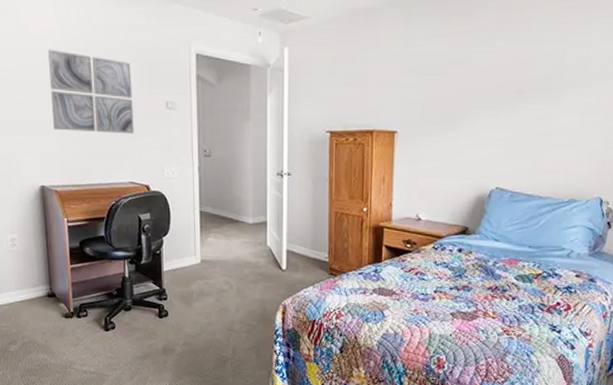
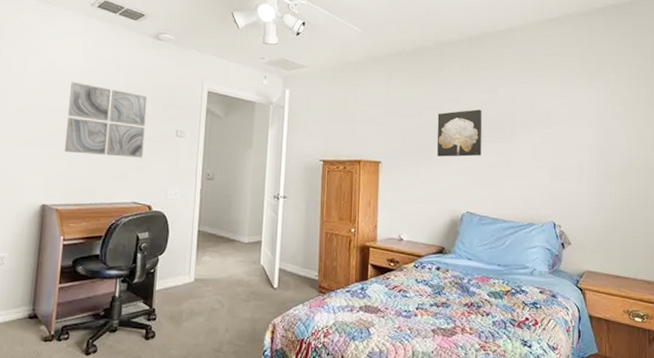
wall art: none [463,63,523,124] -> present [436,109,483,157]

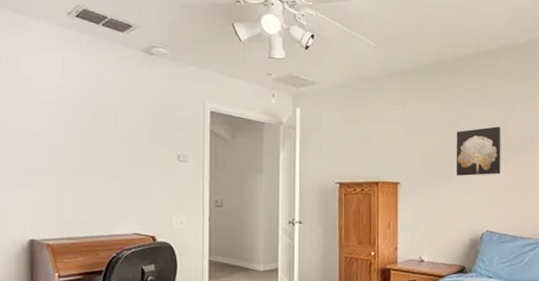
wall art: present [64,81,148,158] -> none [50,102,142,185]

